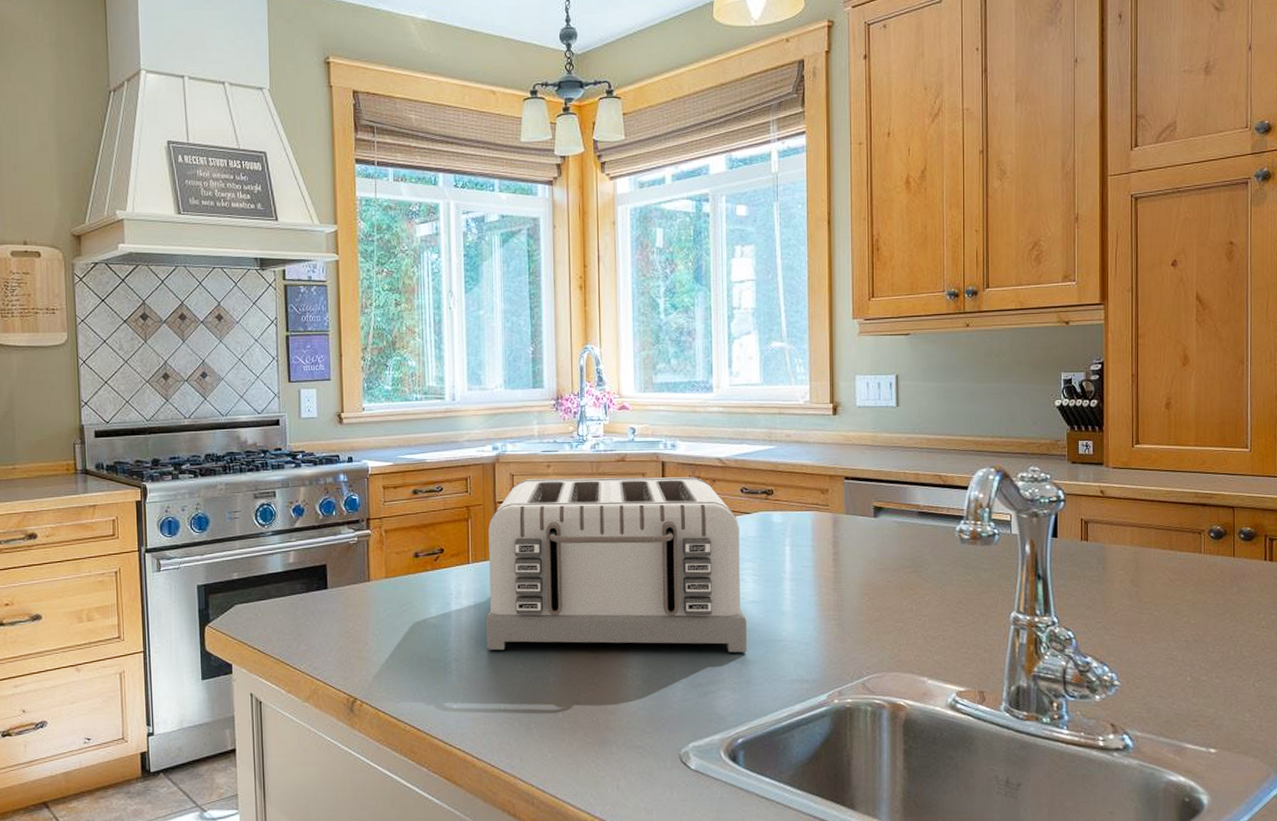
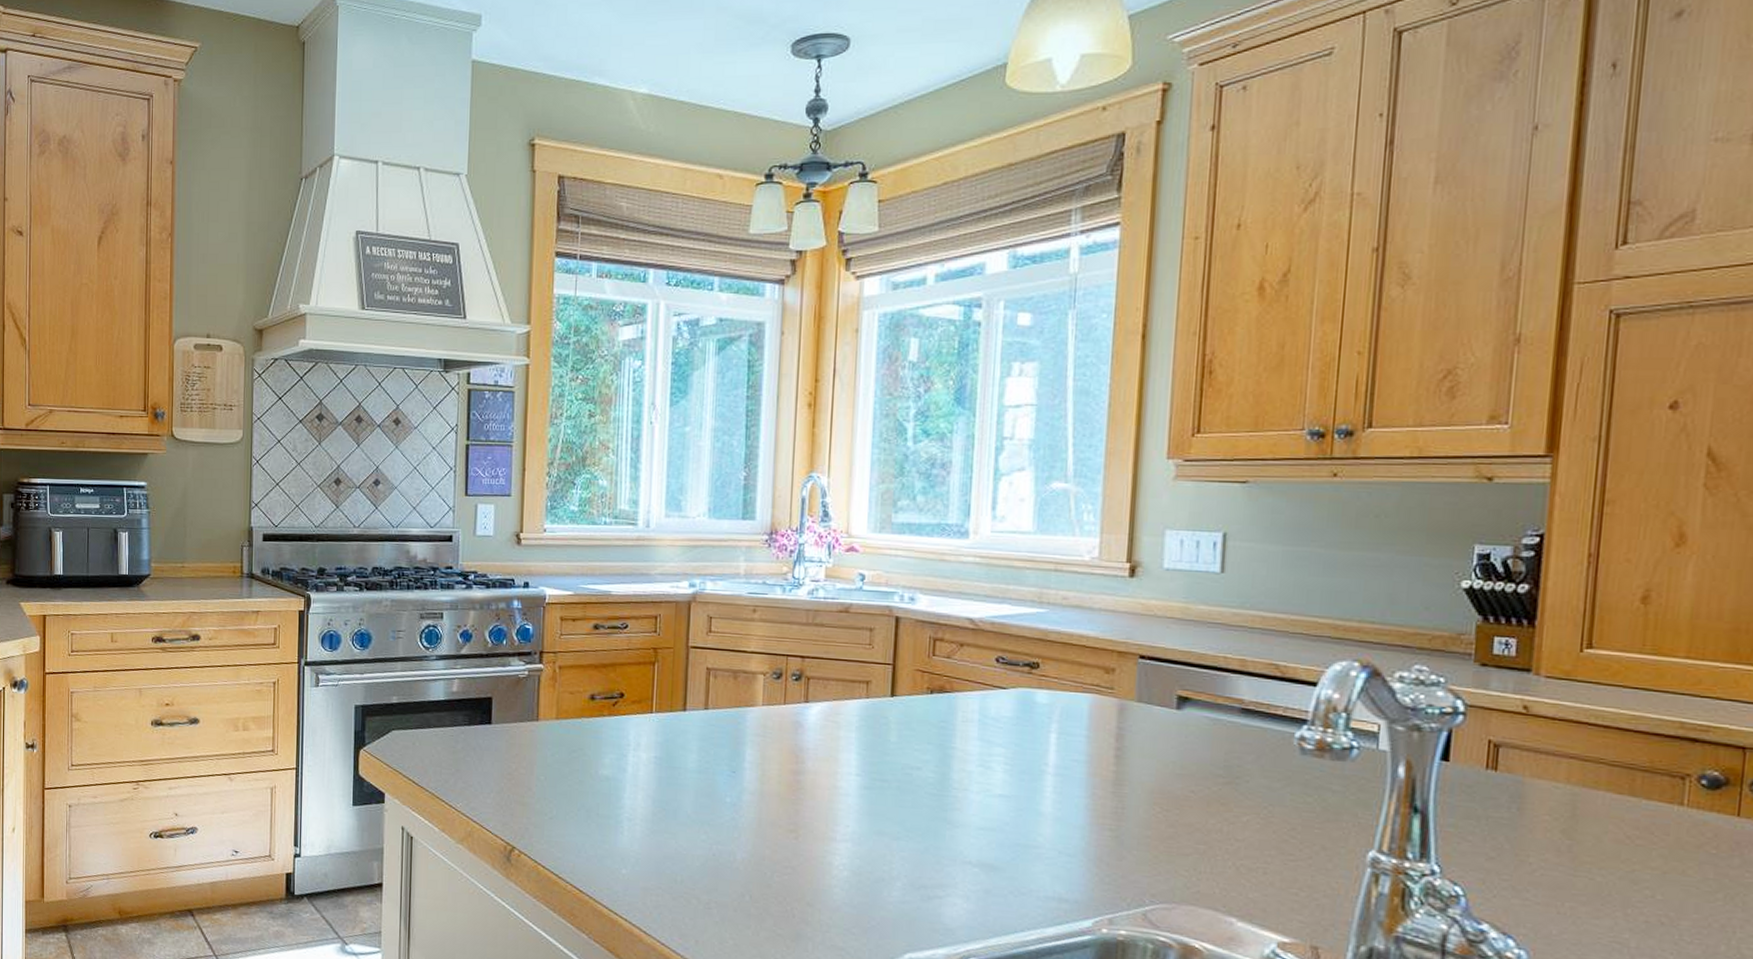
toaster: present [486,477,748,652] -> none [665,623,992,855]

